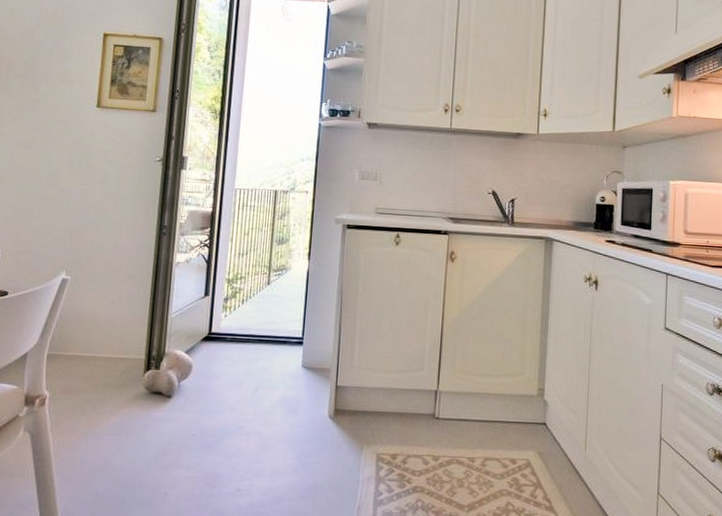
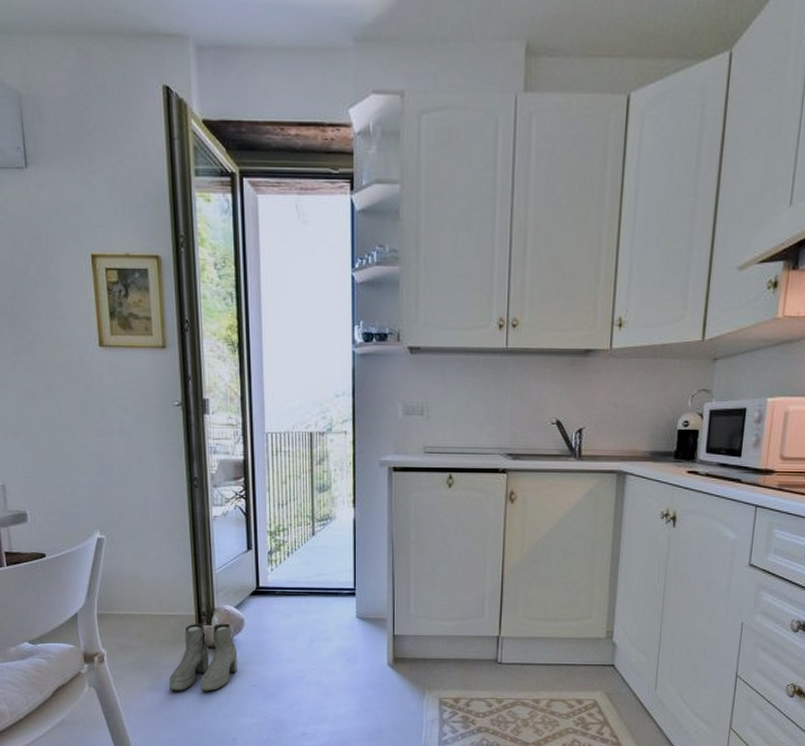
boots: none [106,367,181,440] -> present [168,623,237,692]

